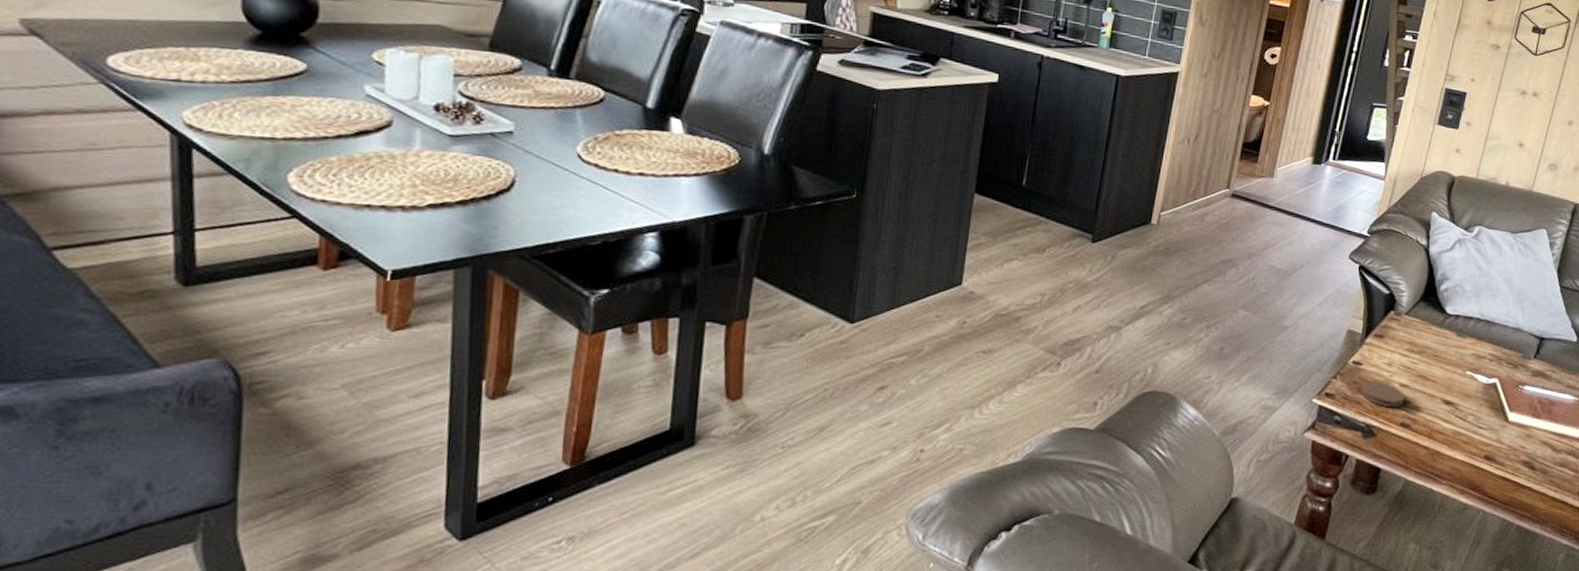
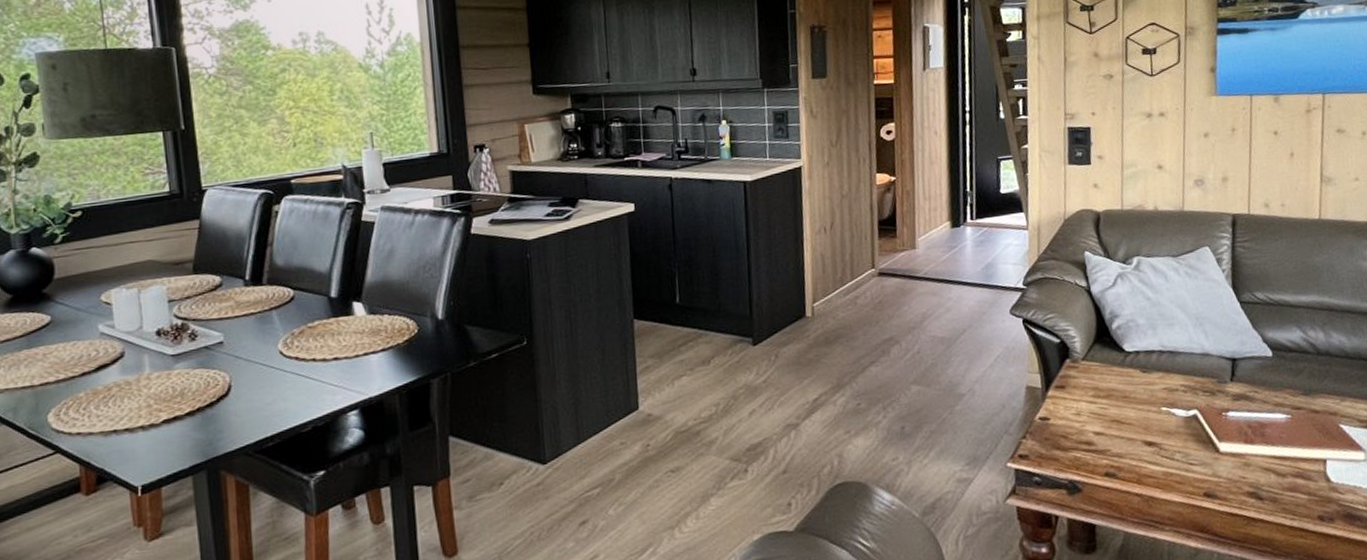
coaster: present [1360,380,1405,408] -> none [1054,433,1103,460]

